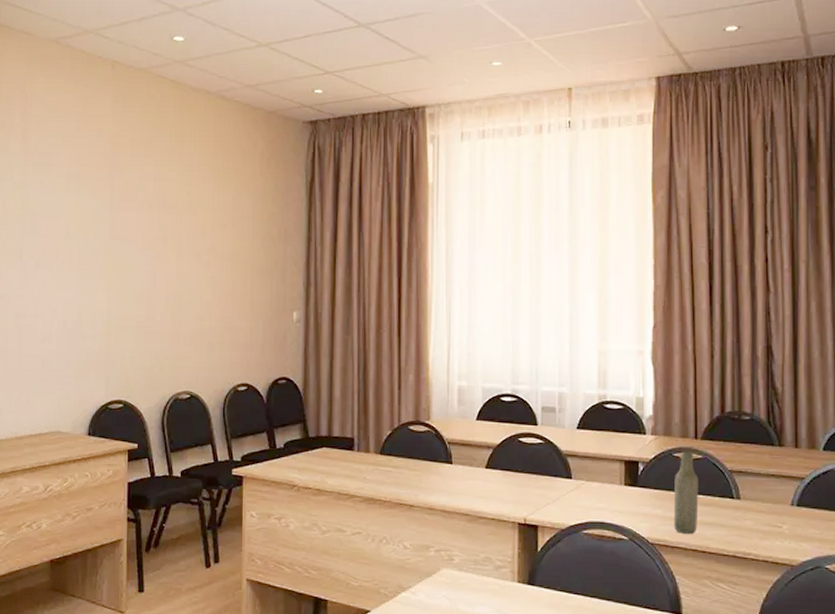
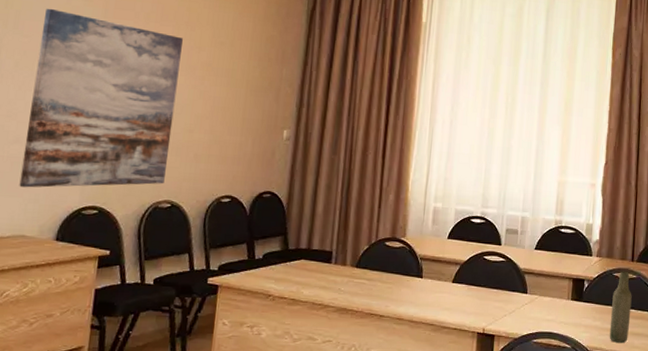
wall art: none [51,206,186,385] -> present [19,8,183,188]

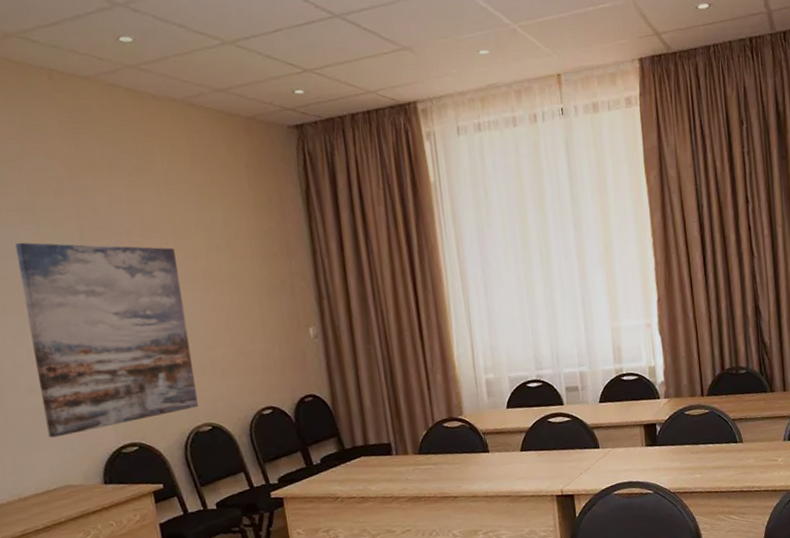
bottle: present [609,271,632,343] -> none [687,407,710,480]

